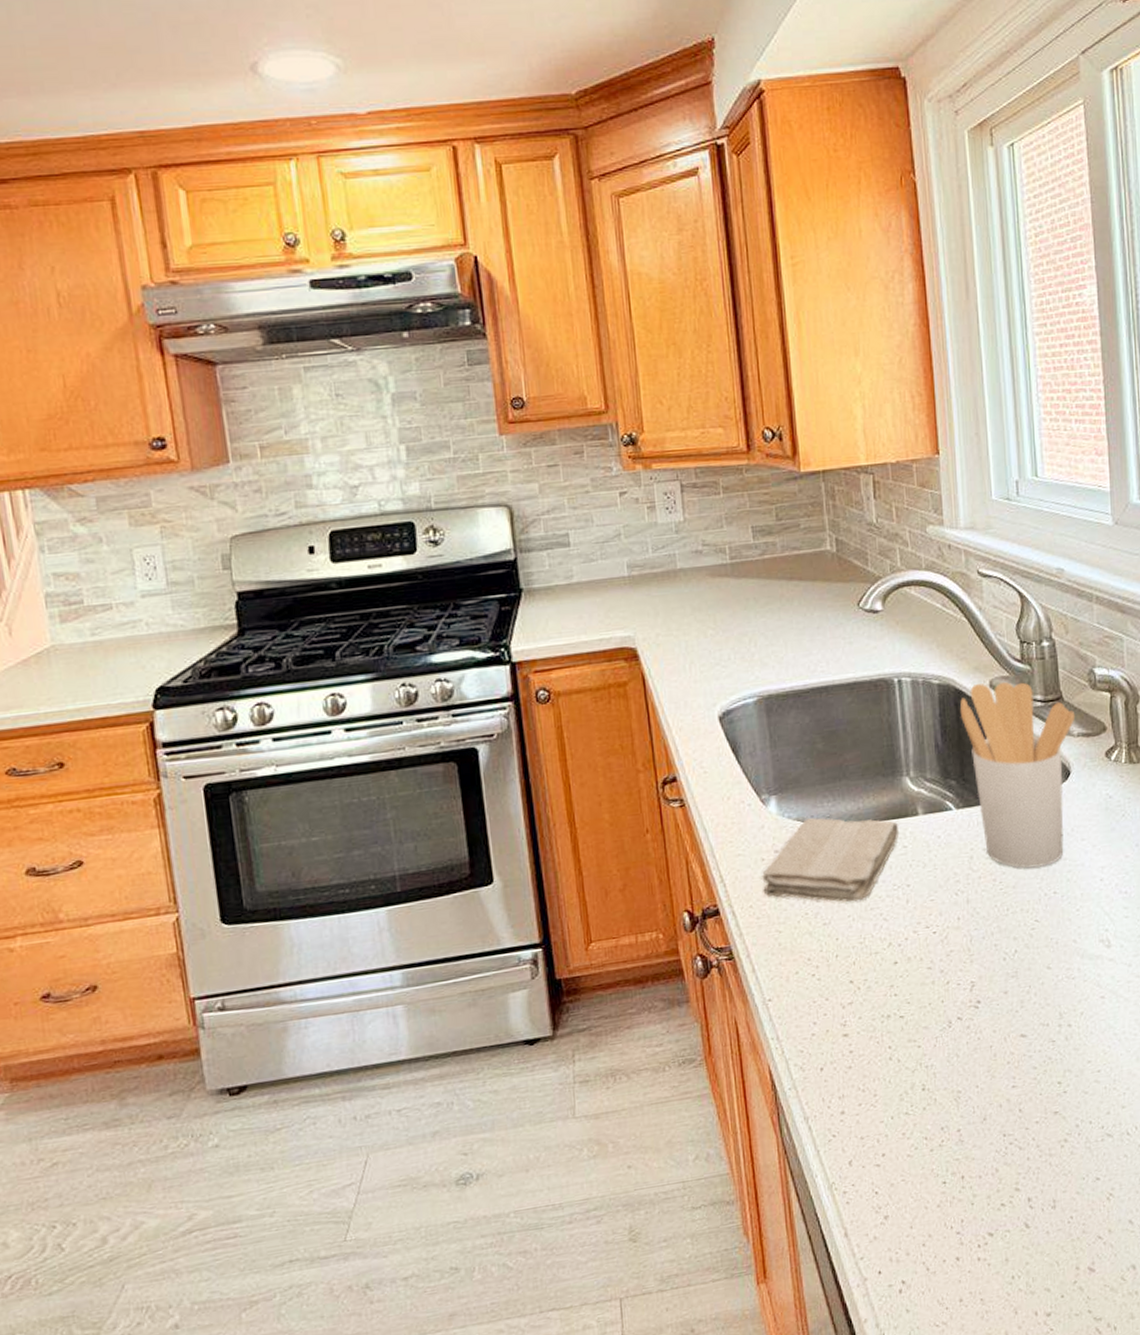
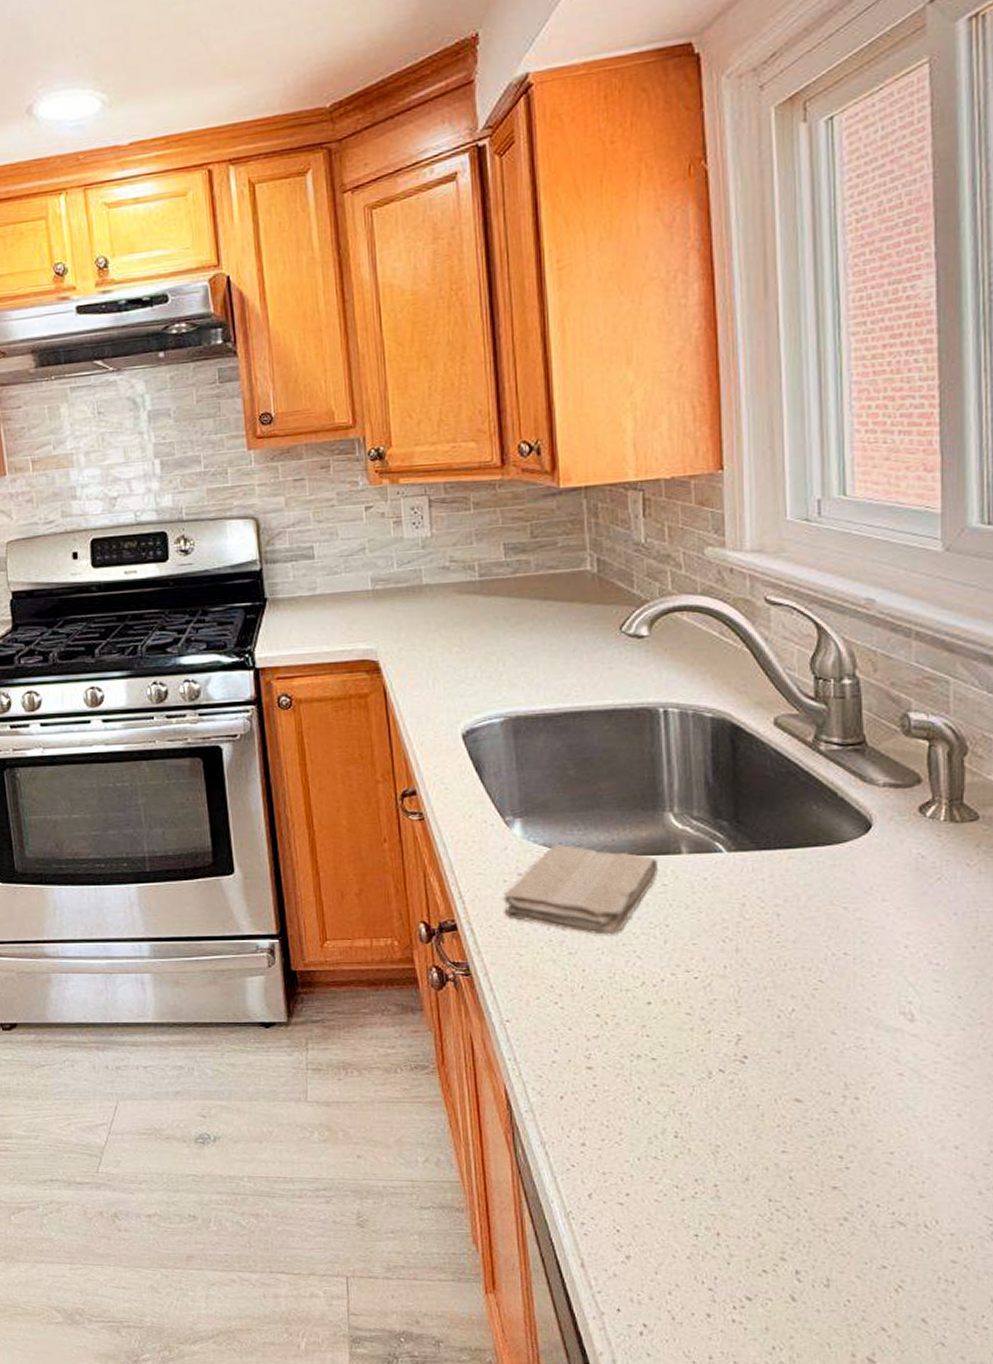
utensil holder: present [960,682,1076,868] -> none [737,719,882,925]

